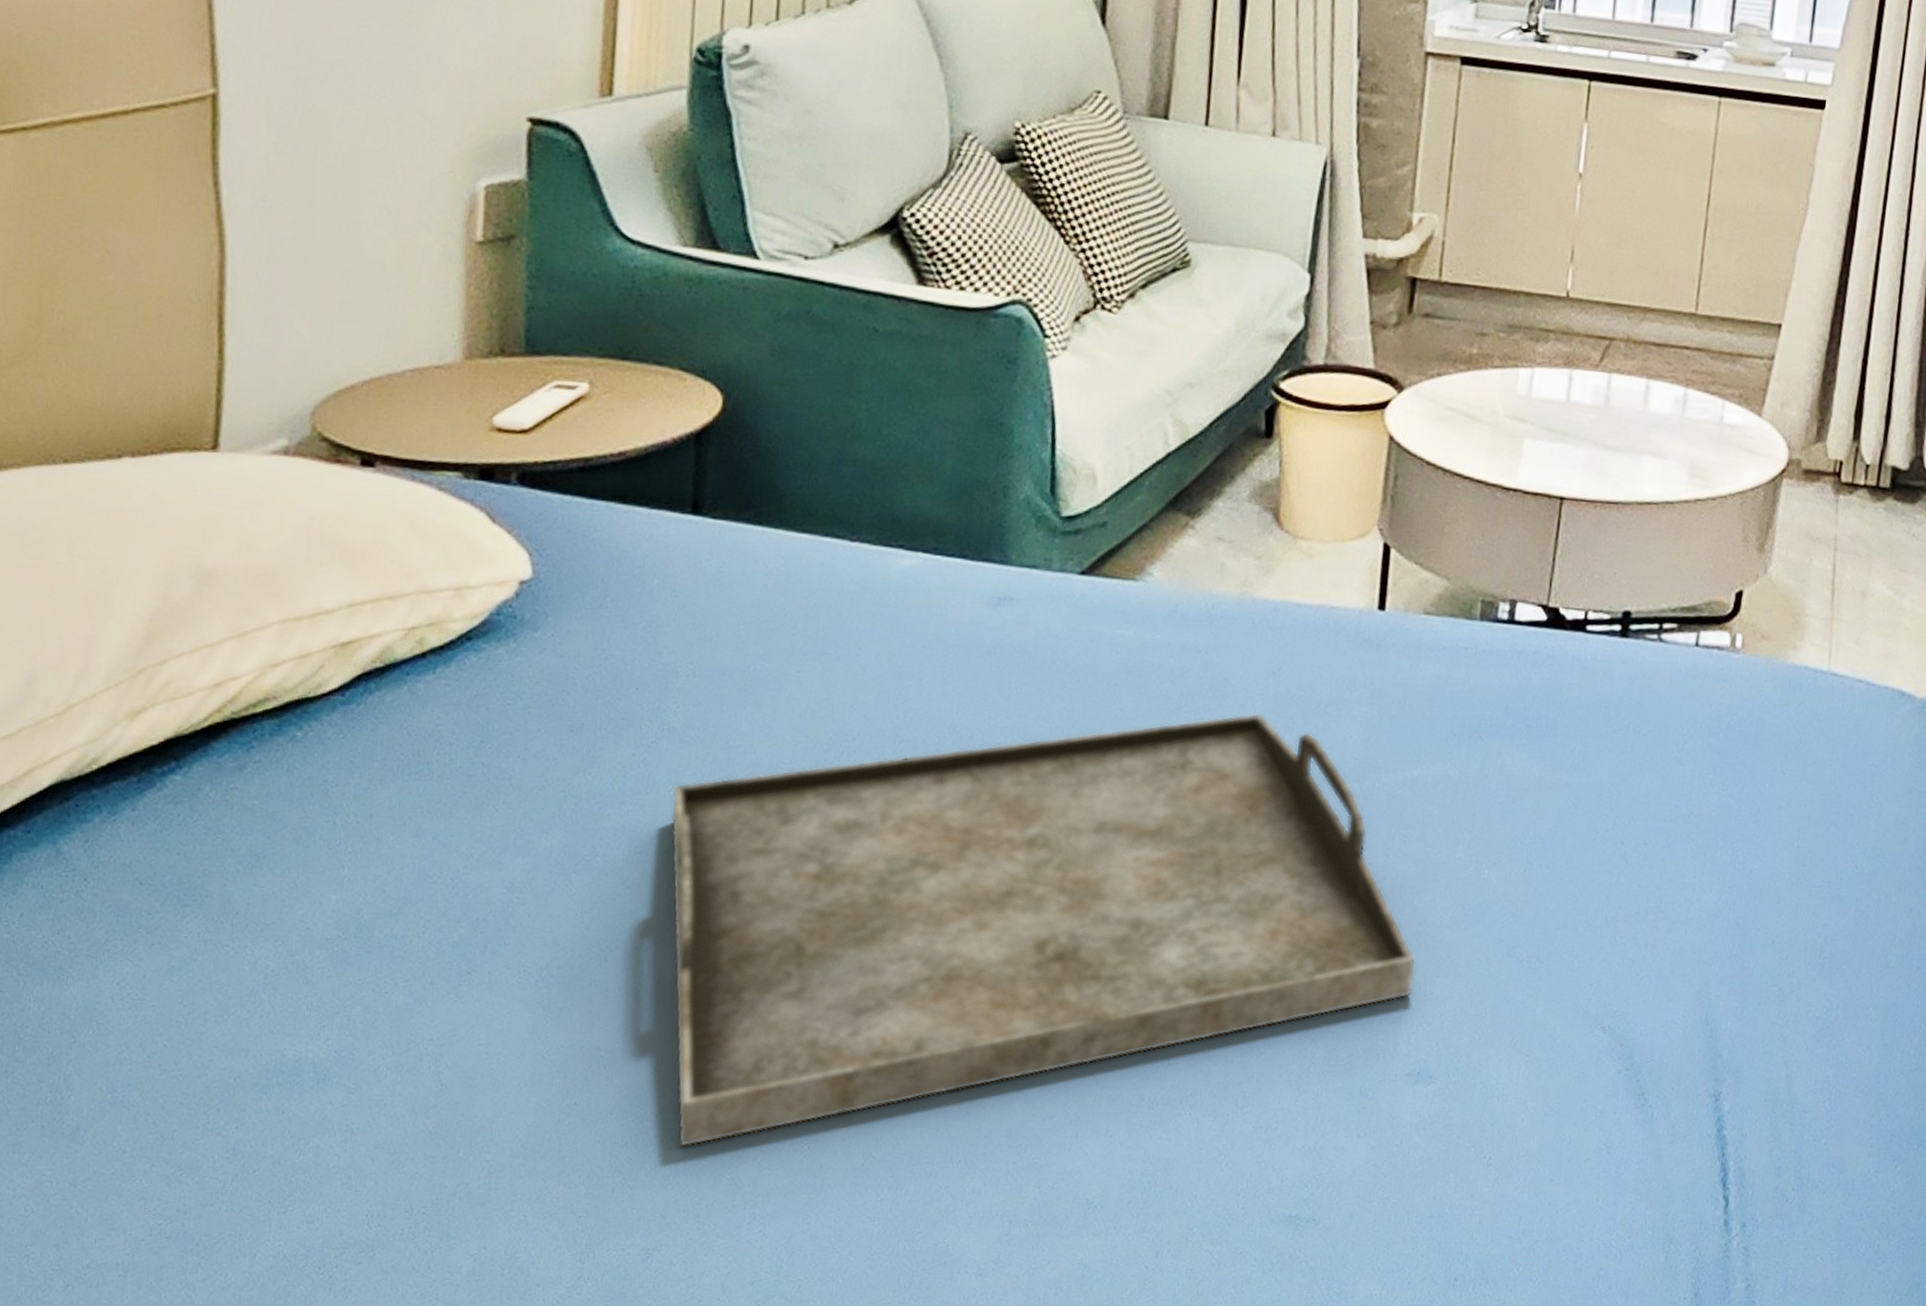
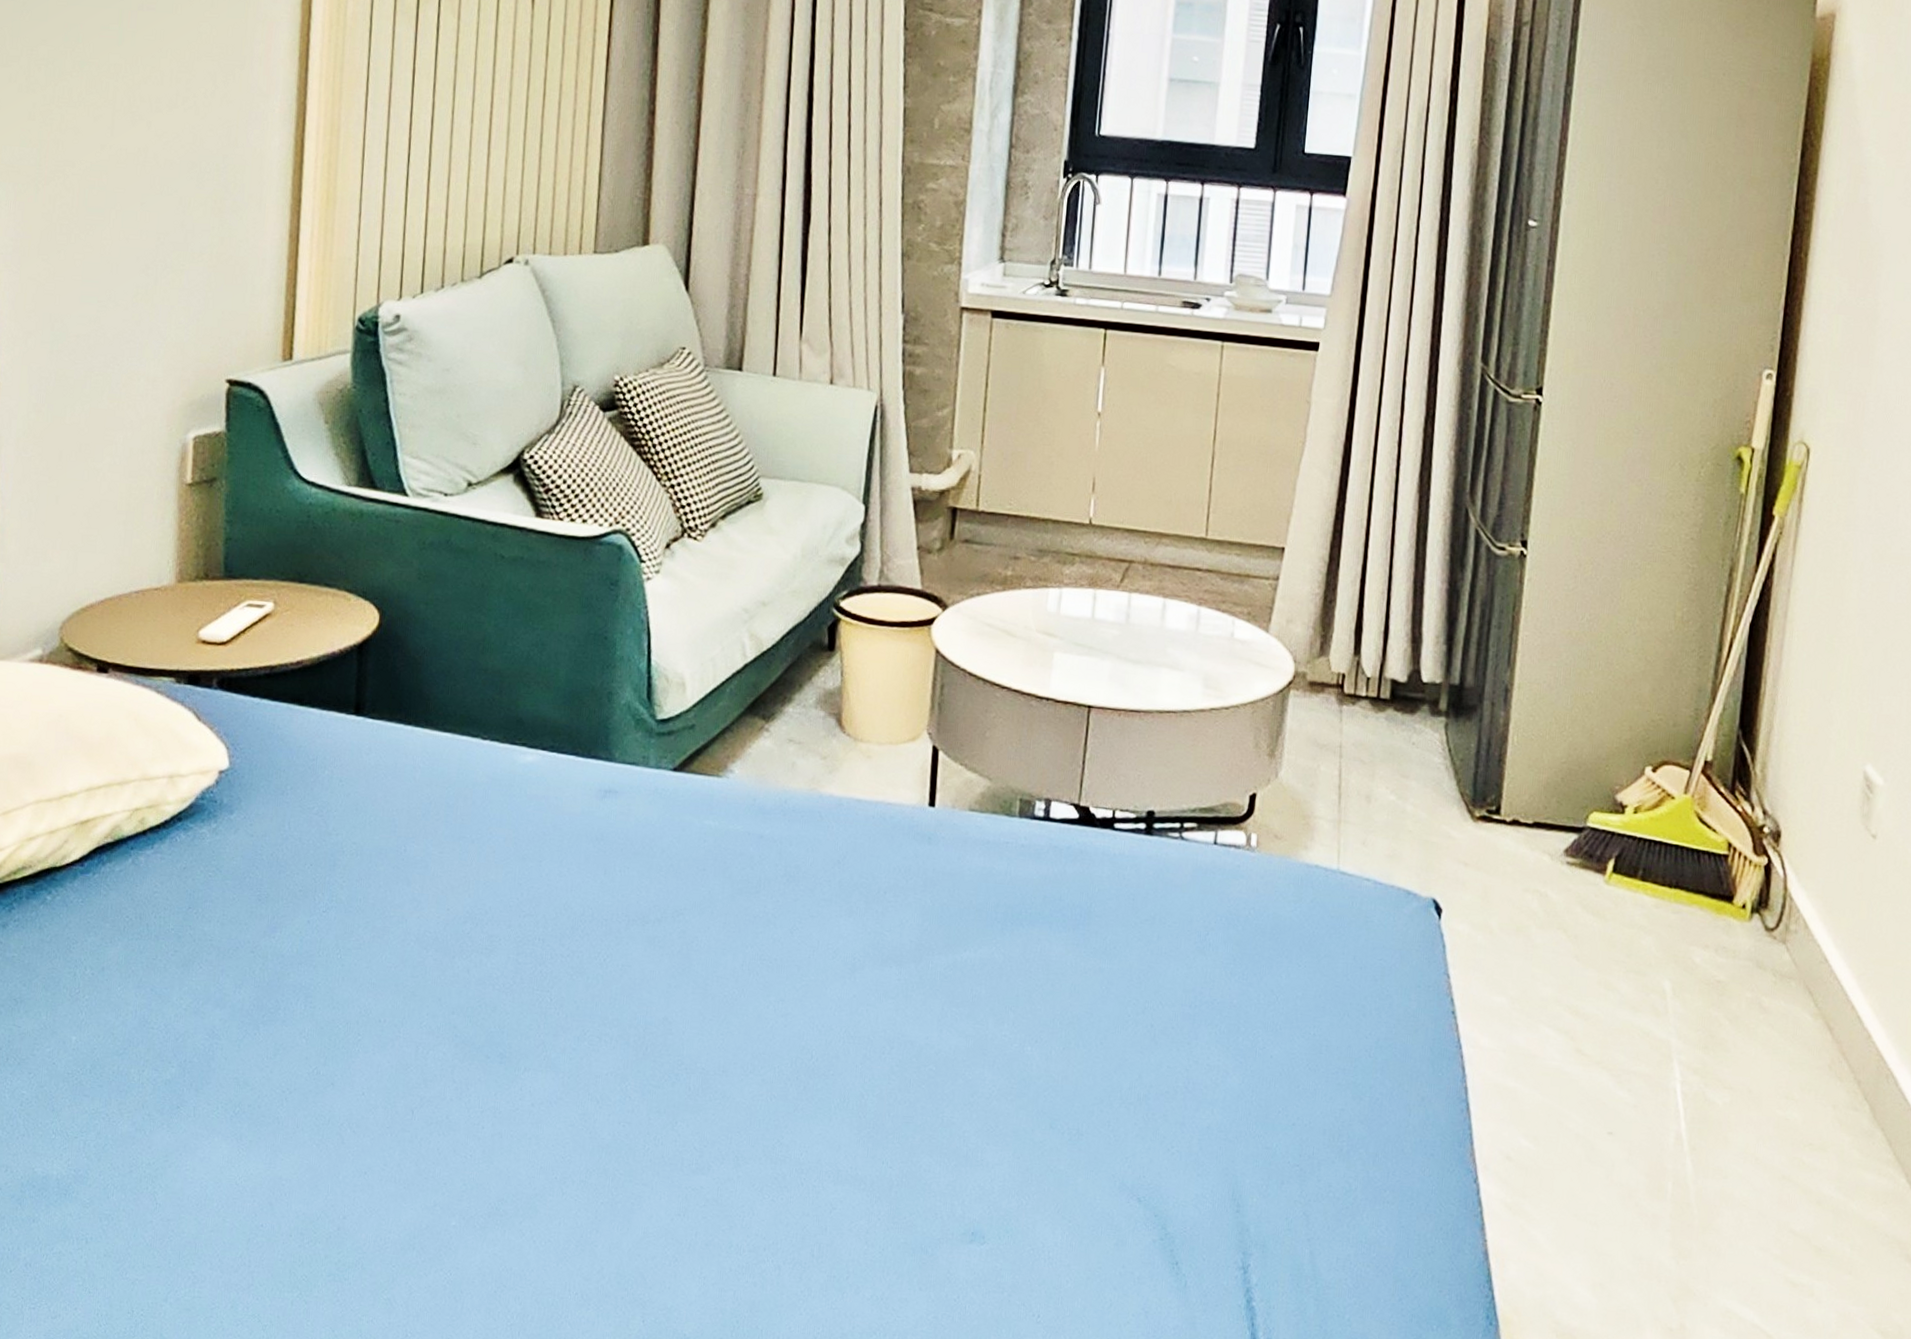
serving tray: present [670,713,1416,1147] -> none [338,897,968,1269]

